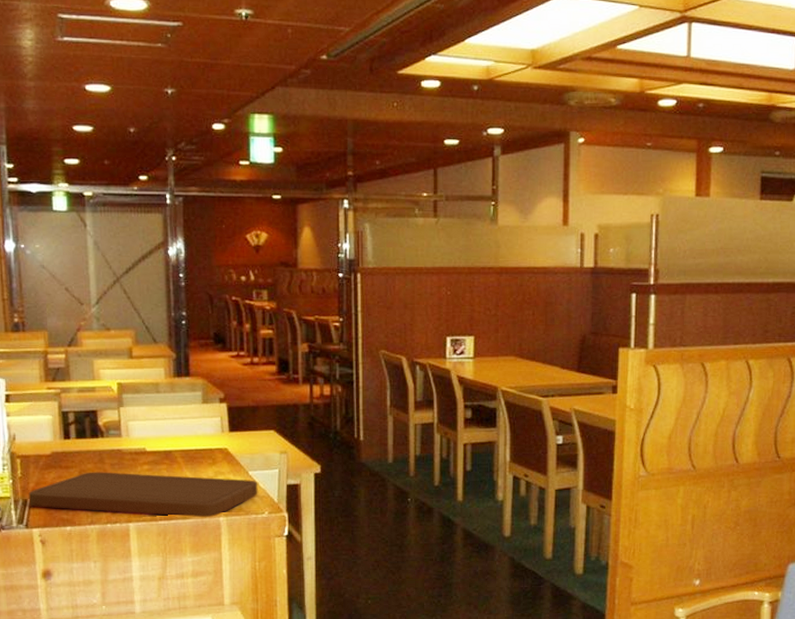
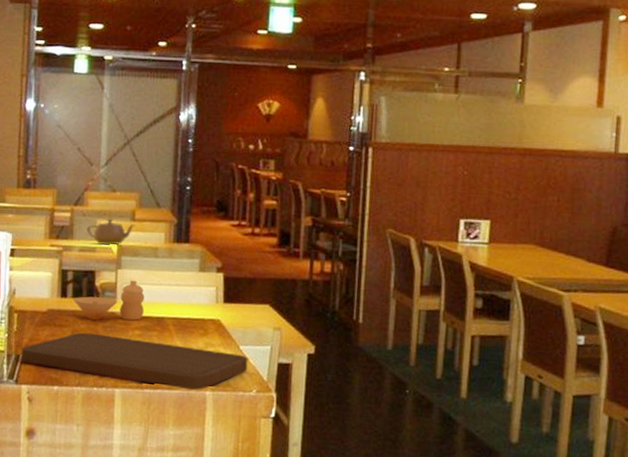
sugar bowl: none [77,417,151,459] -> present [73,280,145,321]
teapot: none [84,357,134,384] -> present [87,218,136,245]

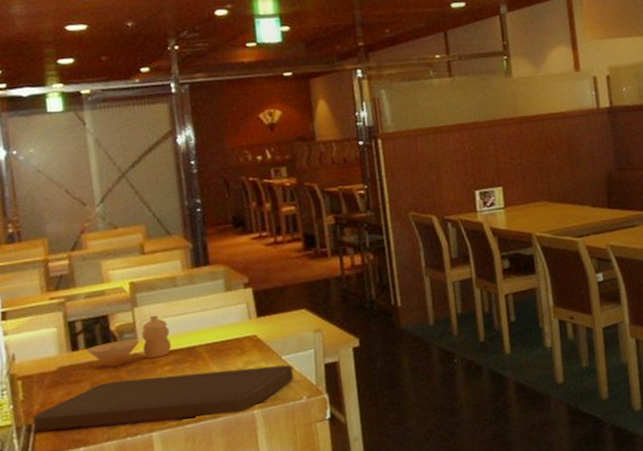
teapot: present [87,218,136,245] -> none [90,256,147,286]

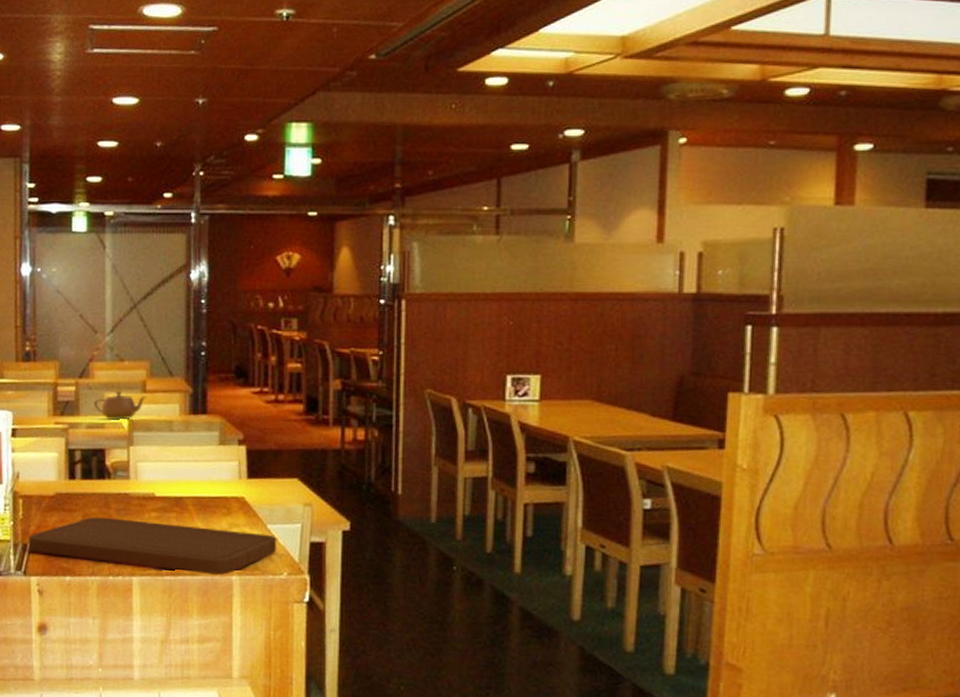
sugar bowl: present [86,315,171,368] -> none [82,457,160,503]
teapot: none [90,256,147,286] -> present [94,390,148,420]

